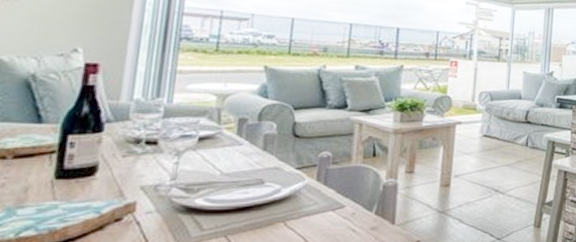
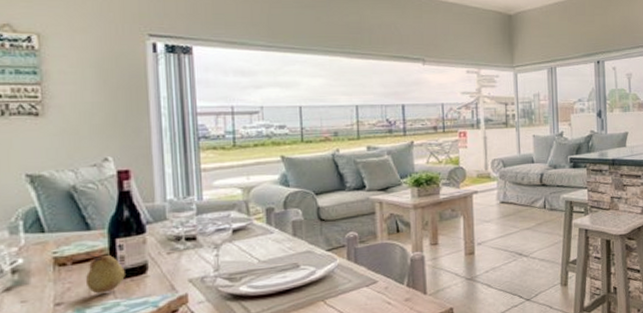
fruit: none [23,148,72,193] -> present [85,253,125,294]

